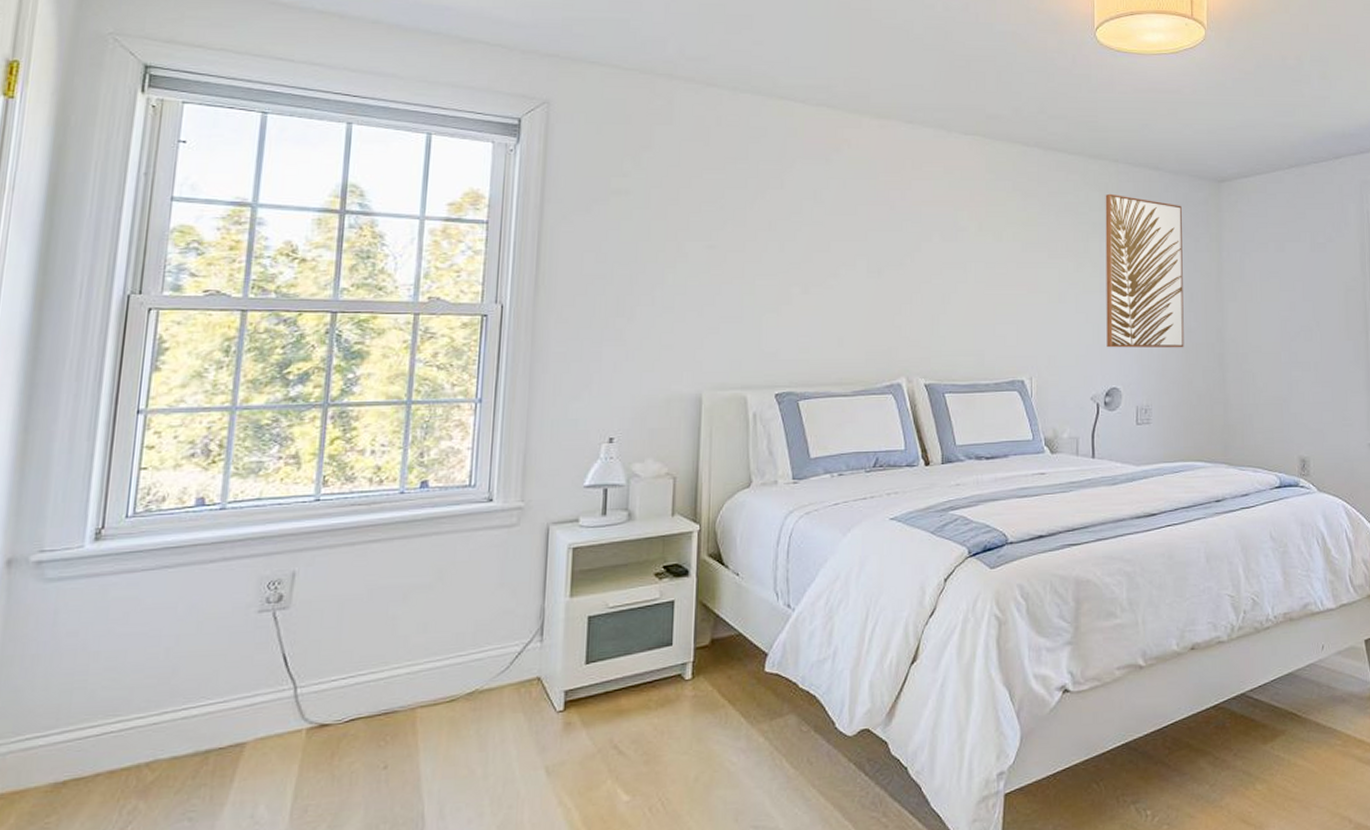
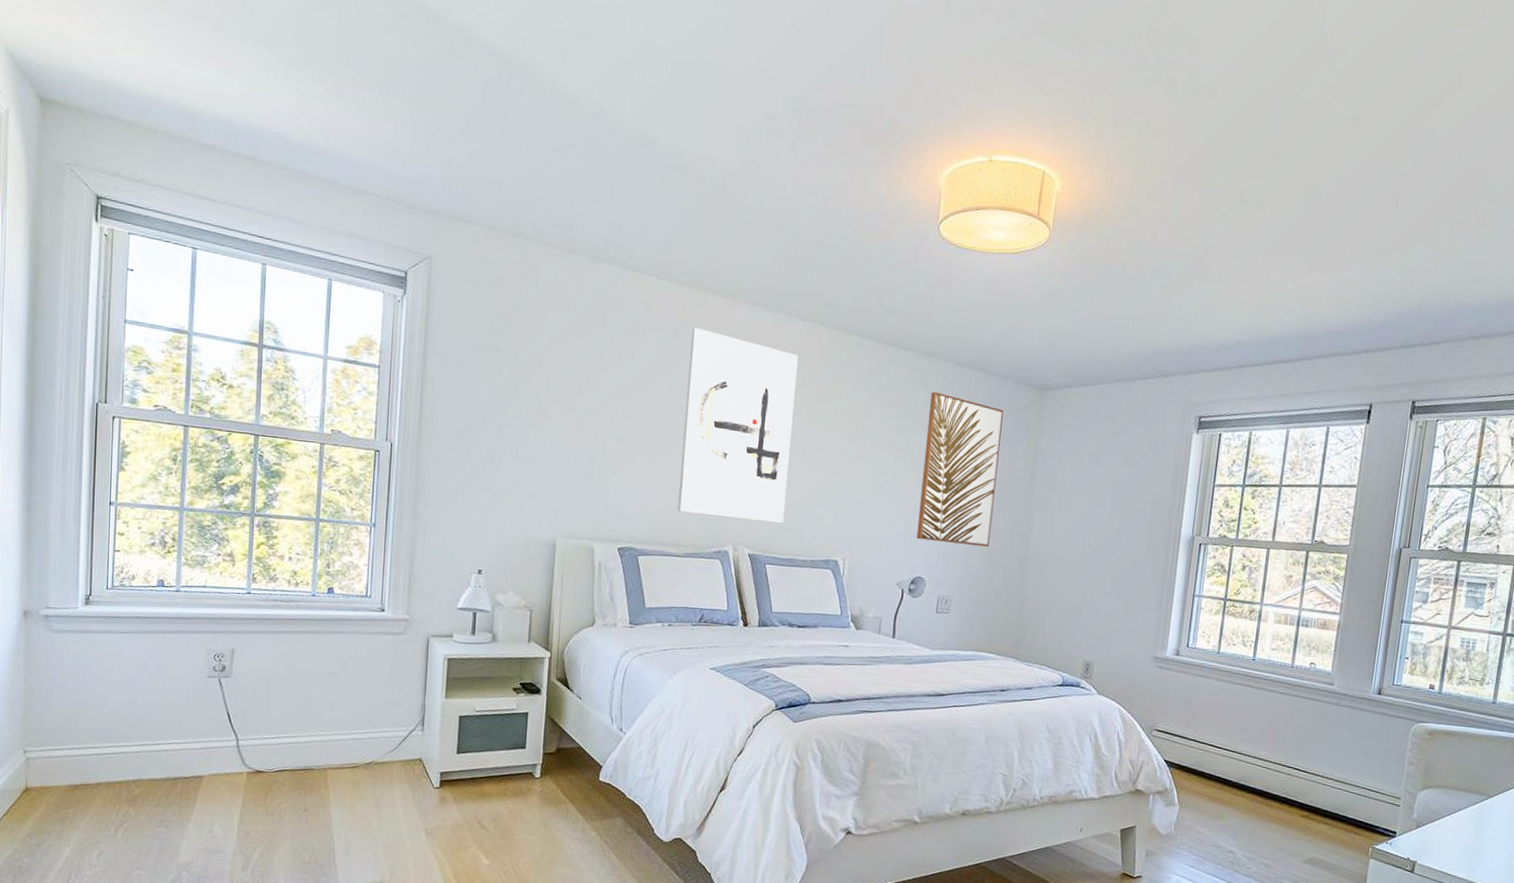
wall art: none [840,151,963,348] -> present [677,328,799,524]

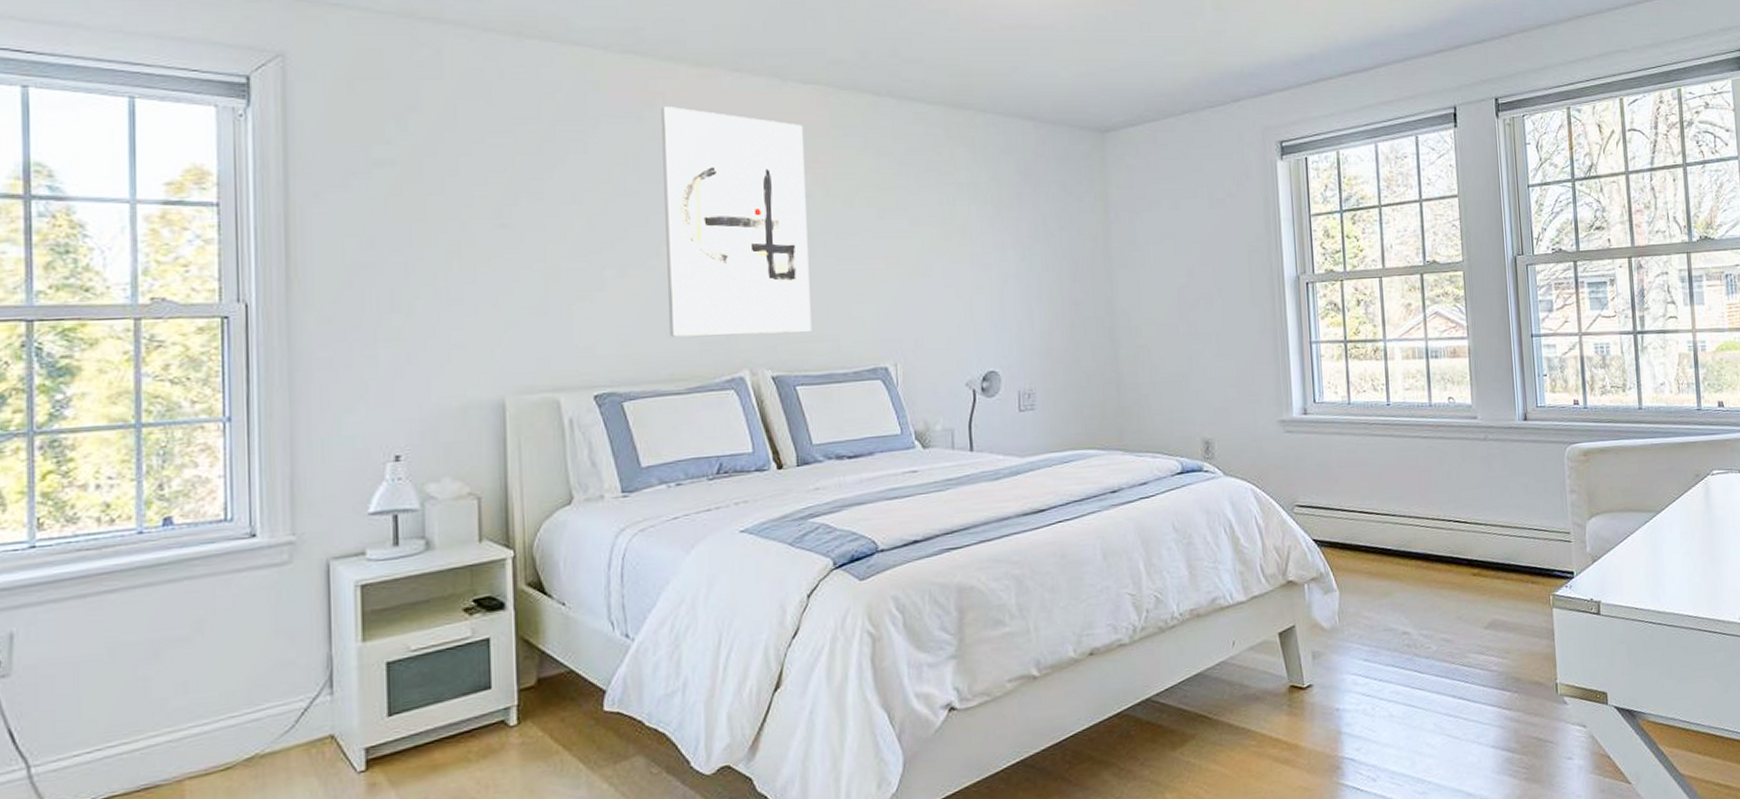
wall art: present [916,391,1004,547] -> none [972,149,1070,327]

